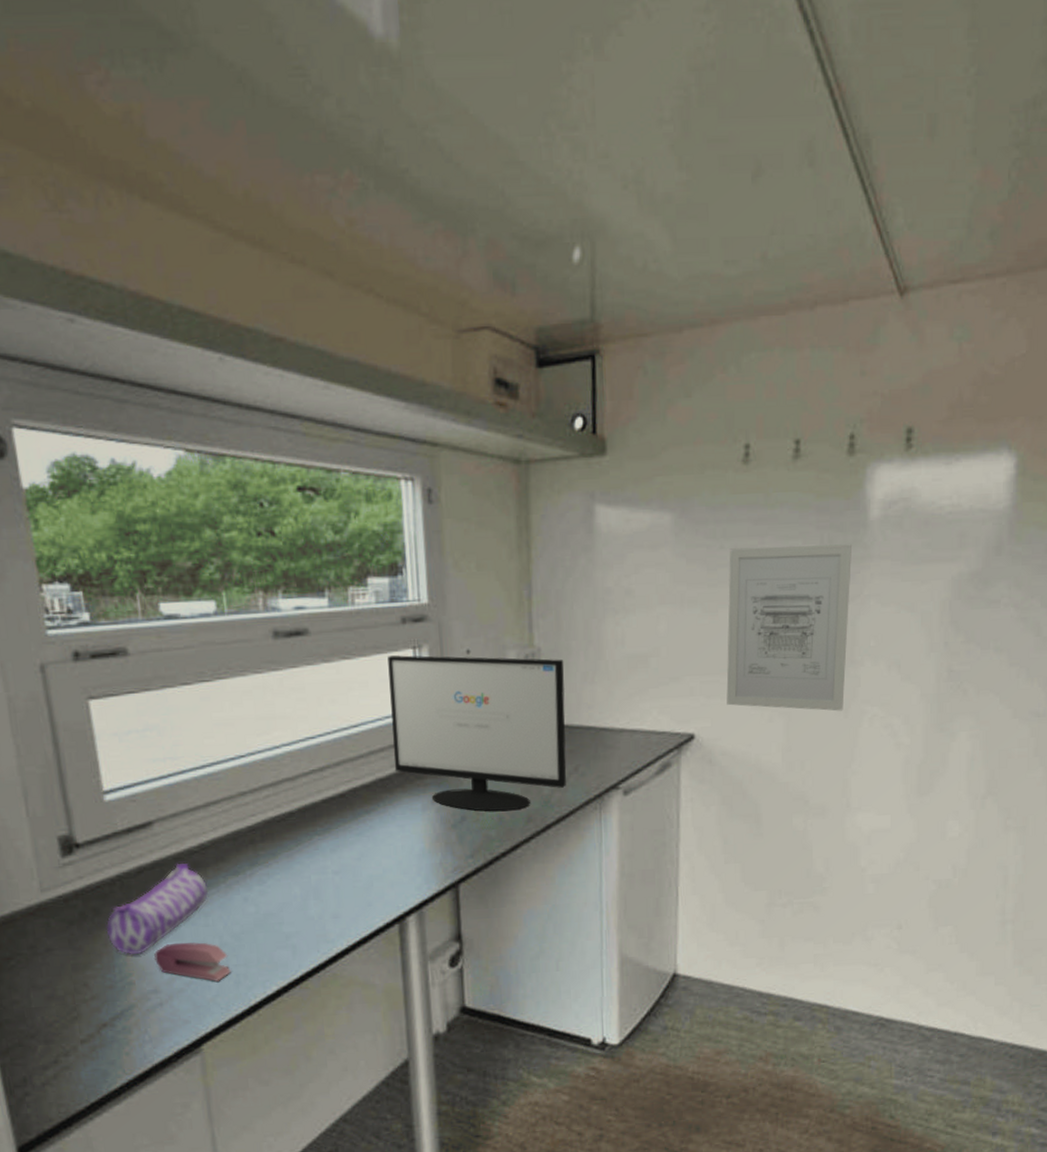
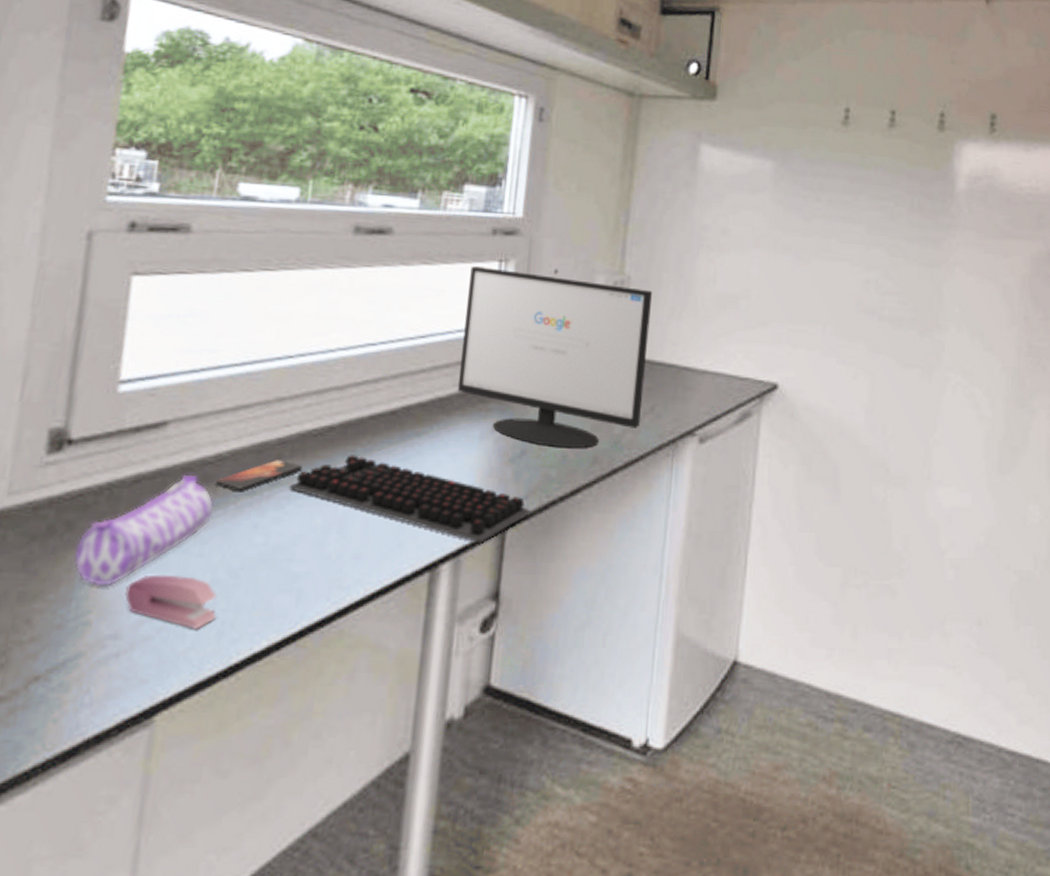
smartphone: none [204,844,274,874] -> present [215,460,303,493]
computer keyboard: none [266,834,478,897] -> present [289,455,531,544]
wall art: present [726,544,851,711] -> none [813,201,939,376]

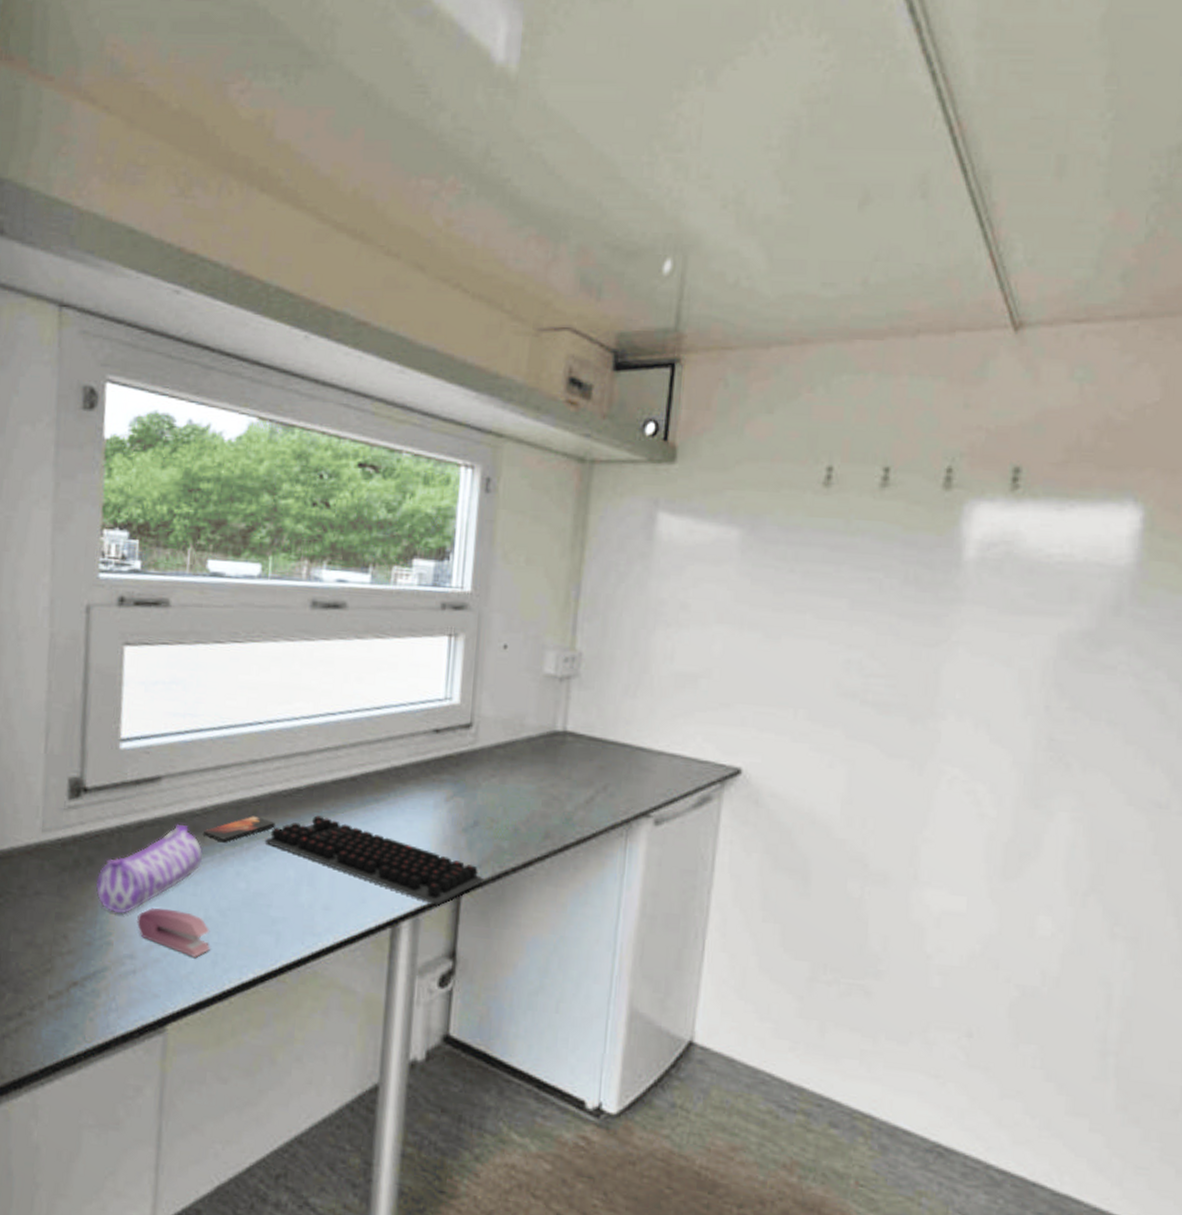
computer monitor: present [457,266,653,448] -> none [411,640,606,823]

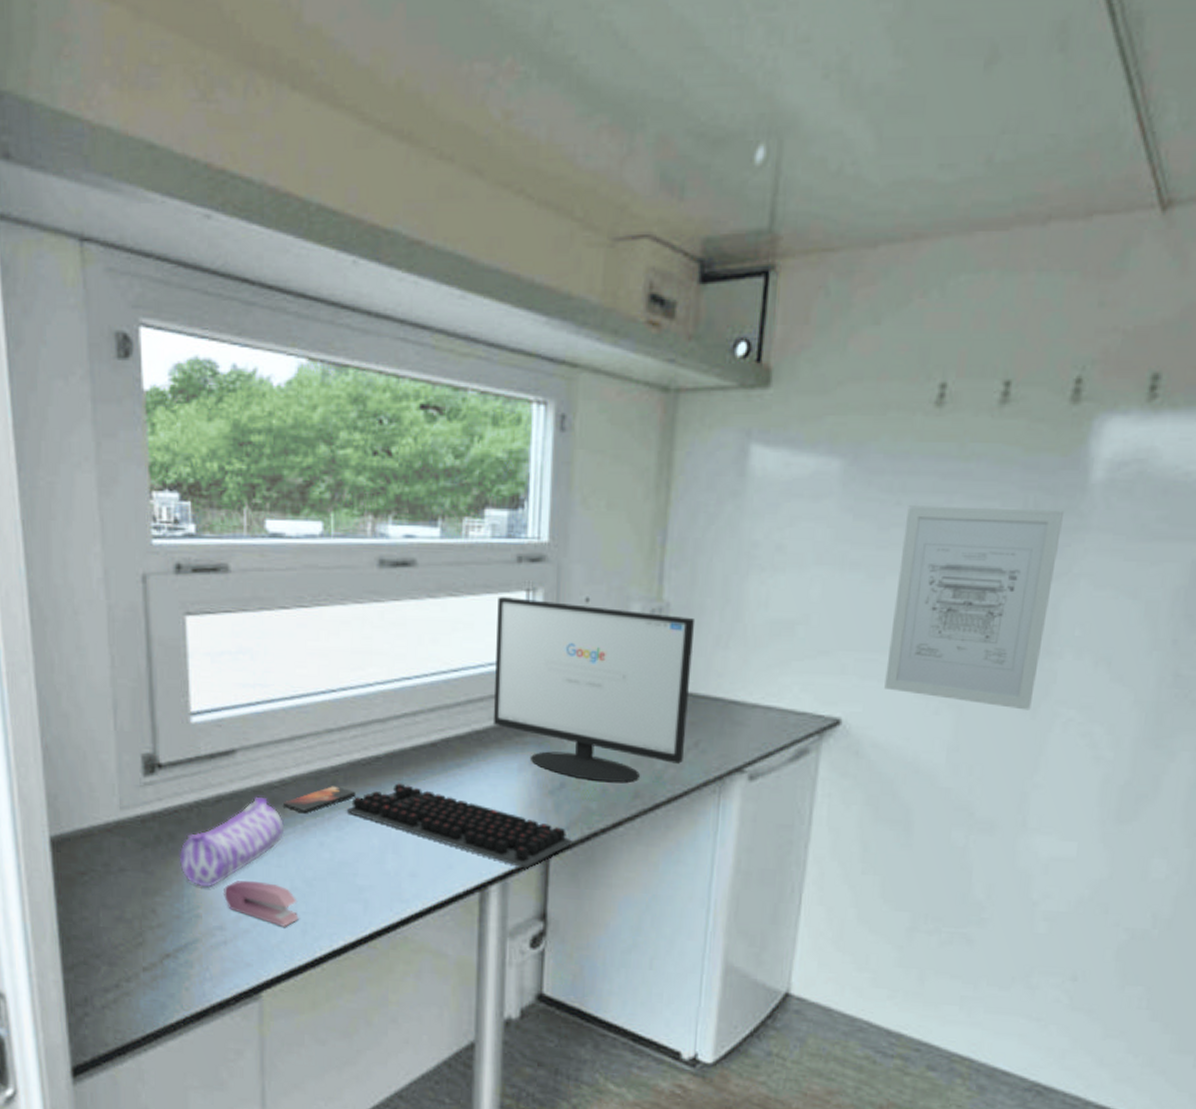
computer monitor: none [411,640,606,823] -> present [492,597,696,782]
wall art: none [782,573,941,767] -> present [884,505,1063,711]

